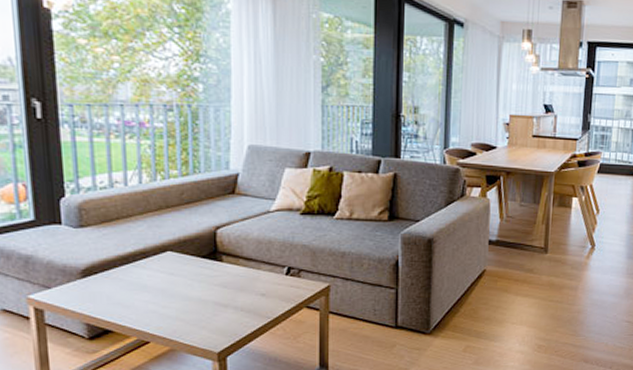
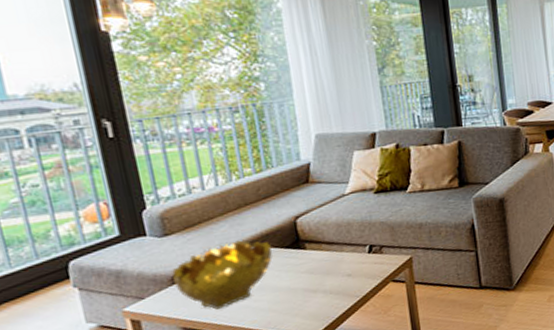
decorative bowl: none [83,242,188,310] -> present [172,240,273,310]

